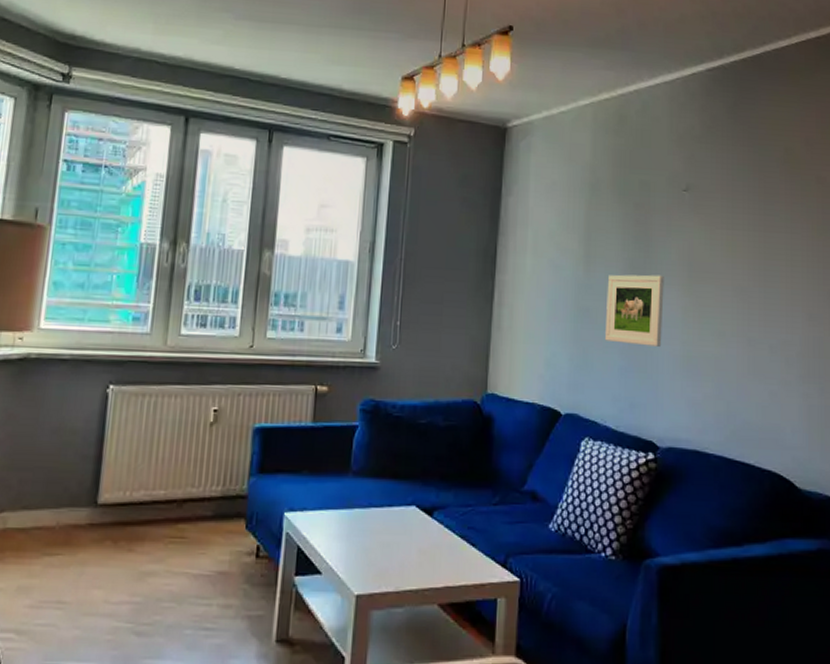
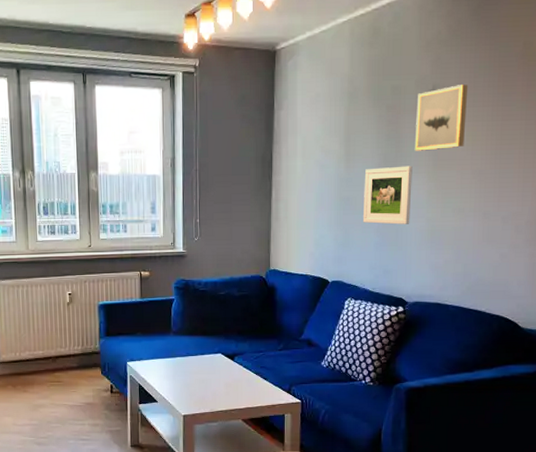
wall art: none [666,187,726,259] -> present [414,85,469,151]

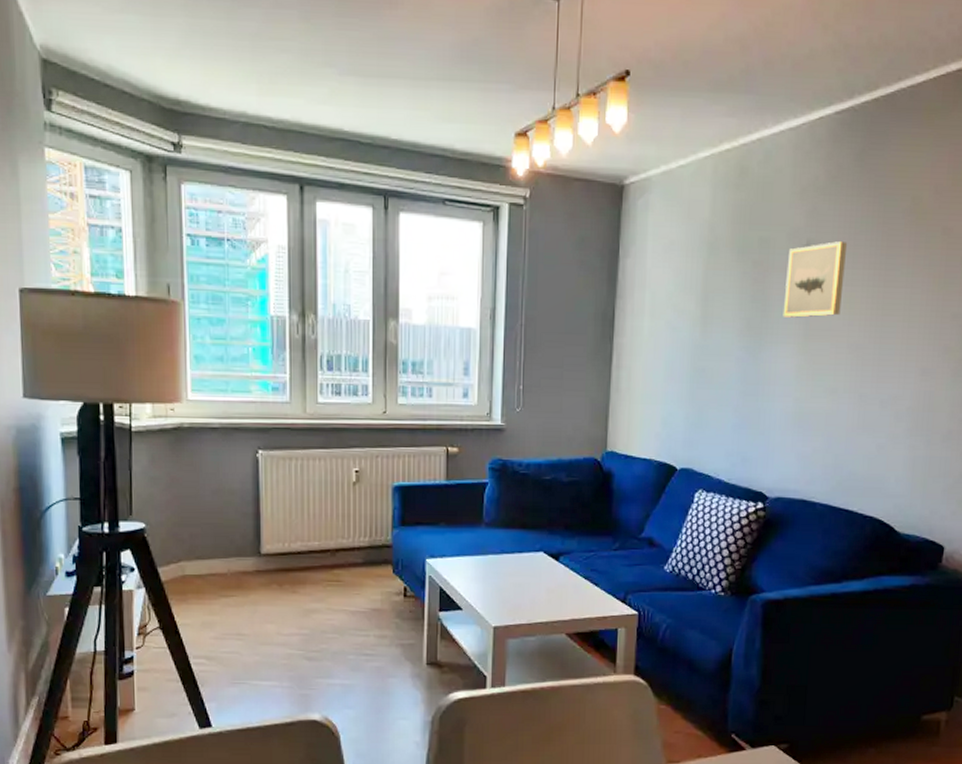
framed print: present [362,166,413,225] -> none [719,334,780,404]

